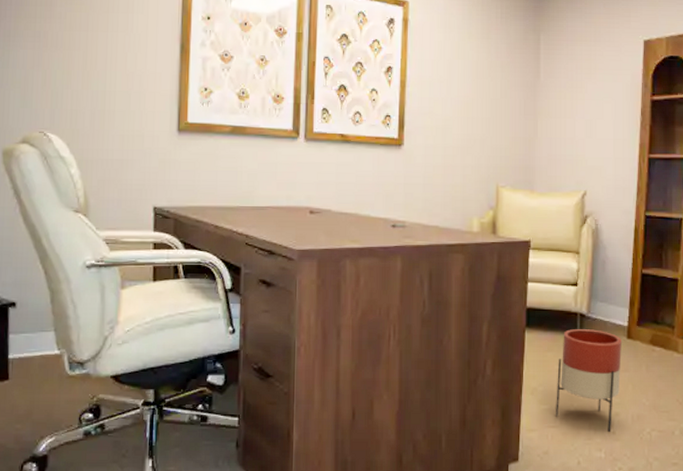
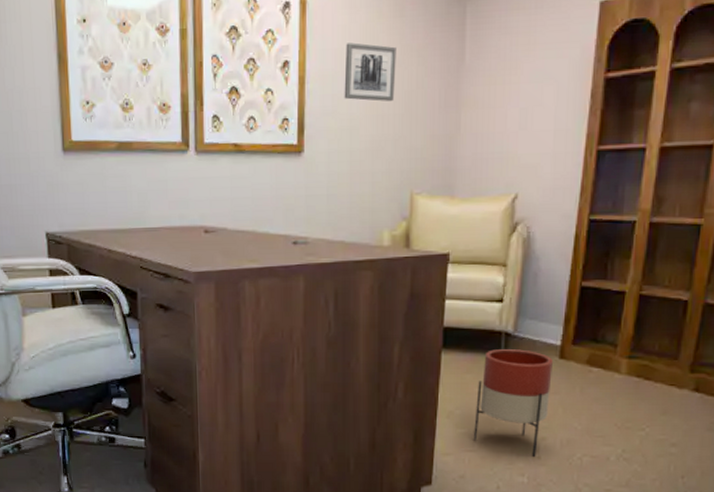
wall art: none [439,56,484,106] -> present [344,42,396,101]

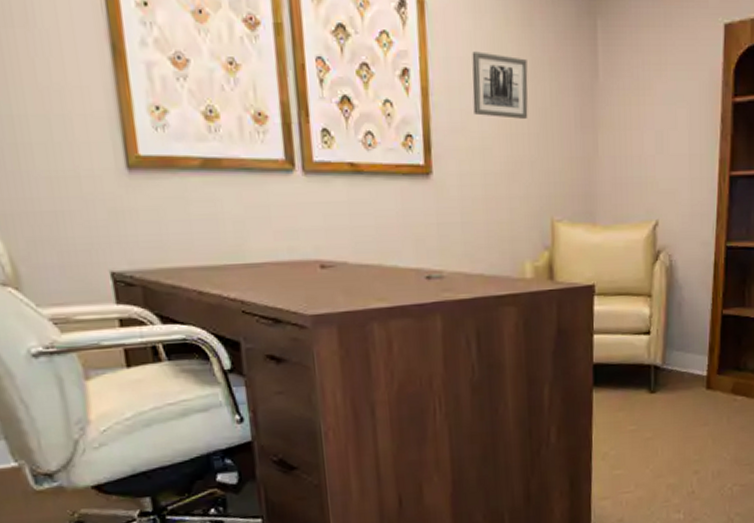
planter: present [474,348,553,457] -> none [629,382,701,492]

